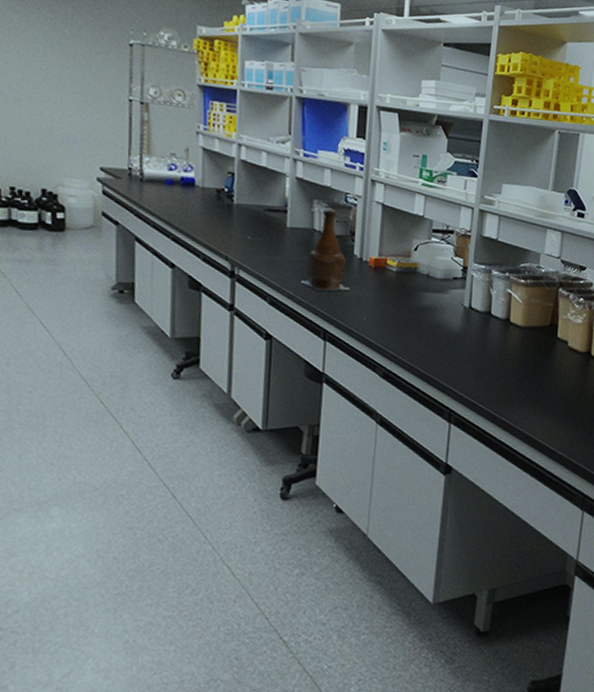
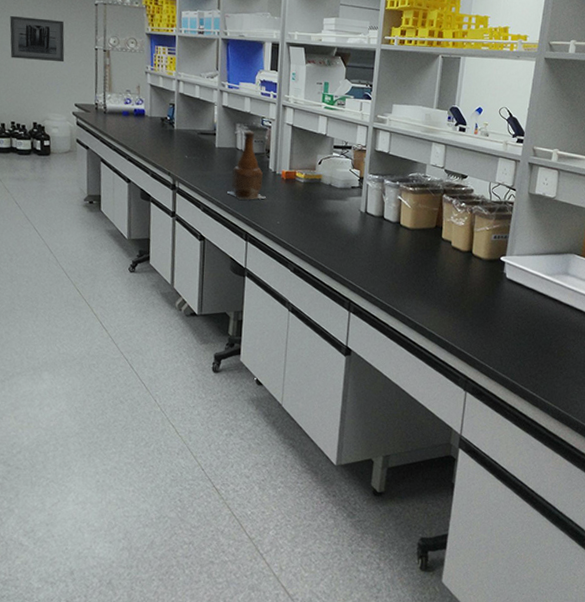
wall art: none [9,50,87,115] -> present [9,15,65,63]

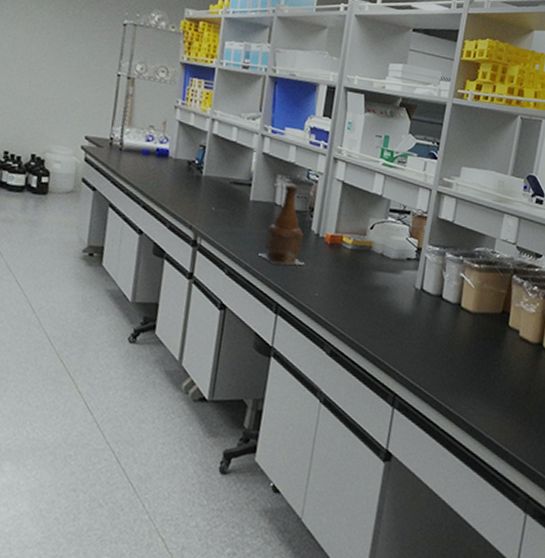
wall art: present [9,15,65,63] -> none [14,27,84,87]

